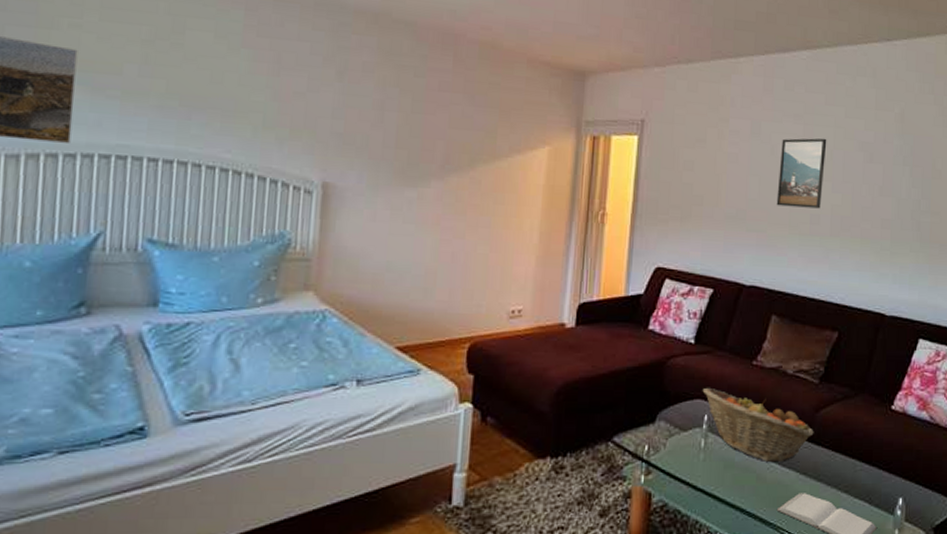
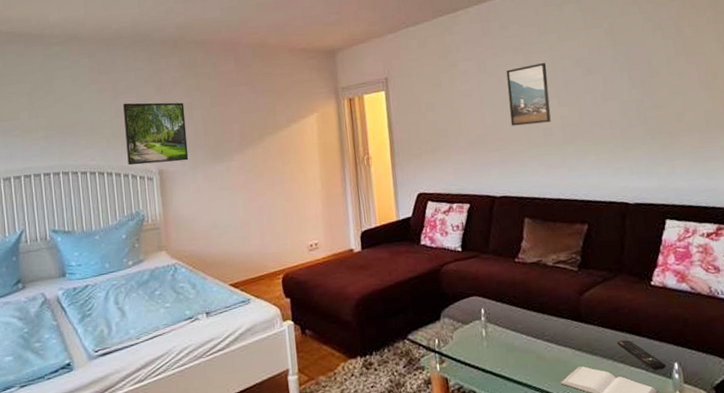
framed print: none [279,83,374,177] -> present [123,102,189,166]
fruit basket: present [702,387,814,461] -> none [475,285,582,343]
remote control: none [845,468,890,505] -> present [617,340,666,371]

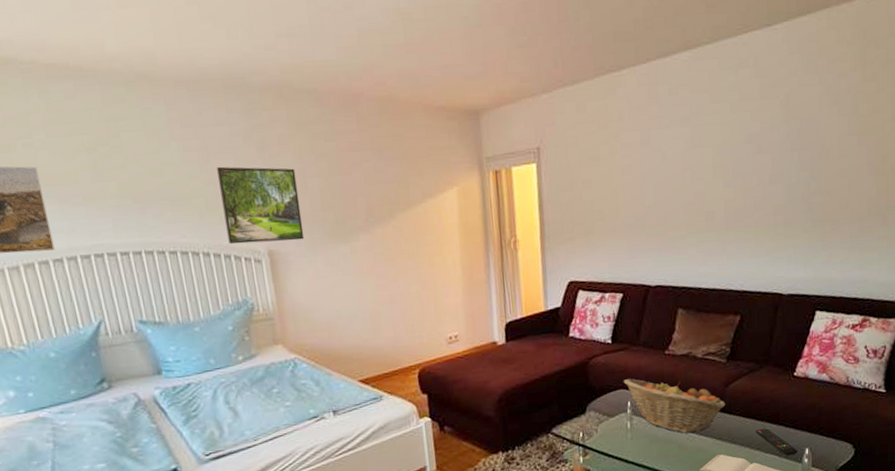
fruit basket: none [475,285,582,343] -> present [623,378,726,433]
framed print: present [506,62,551,126] -> none [671,136,715,209]

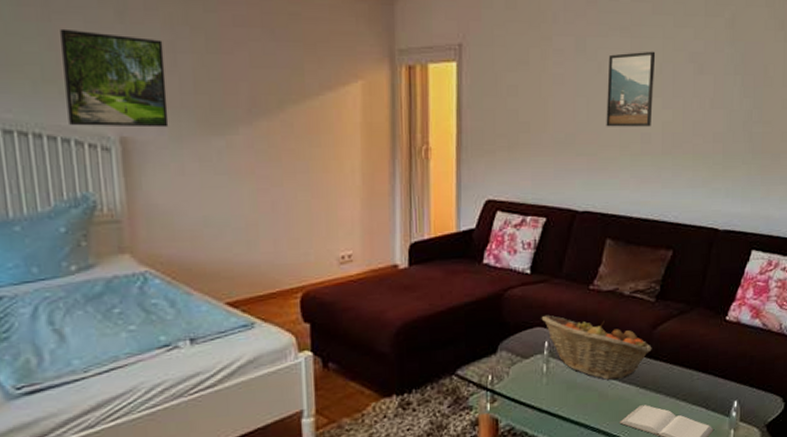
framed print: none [671,136,715,209] -> present [606,51,656,127]
remote control: present [756,428,798,456] -> none [683,377,726,409]

